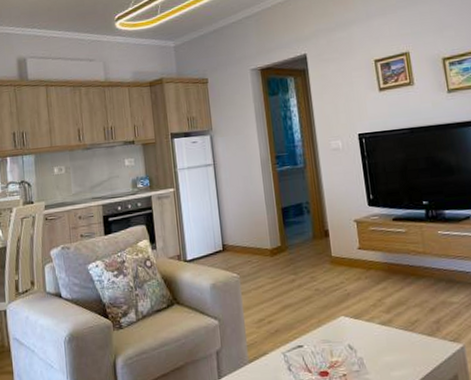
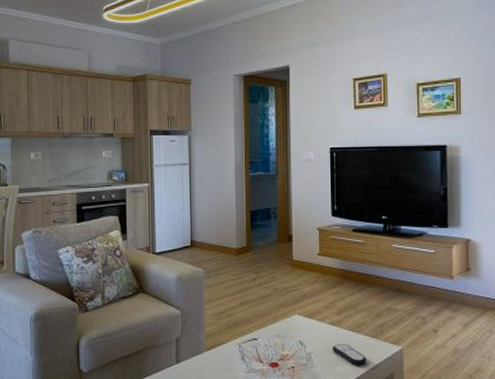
remote control: none [385,344,425,369] -> present [332,343,367,366]

